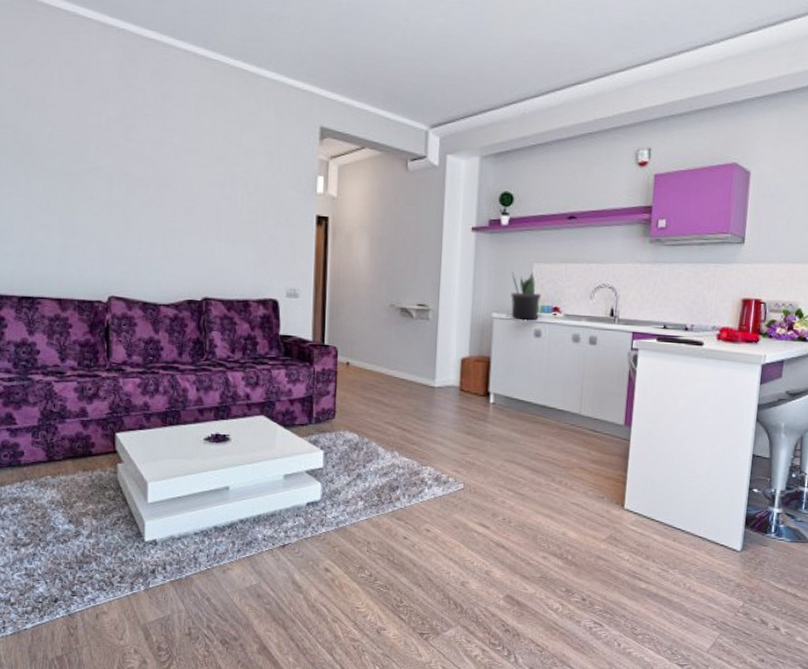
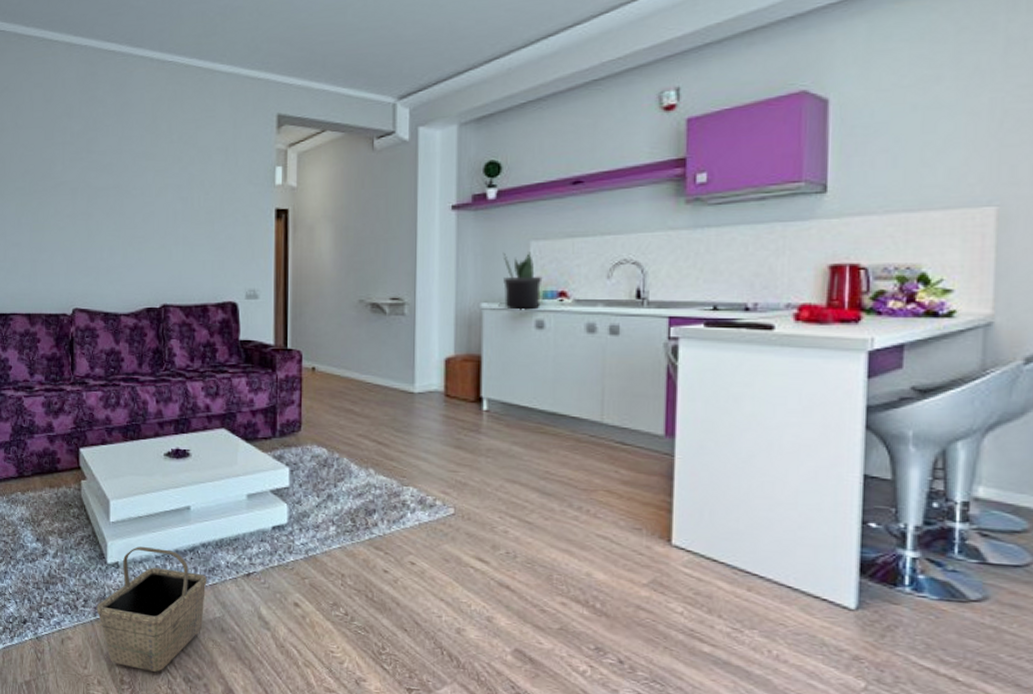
basket: none [133,525,244,637] -> present [96,546,207,672]

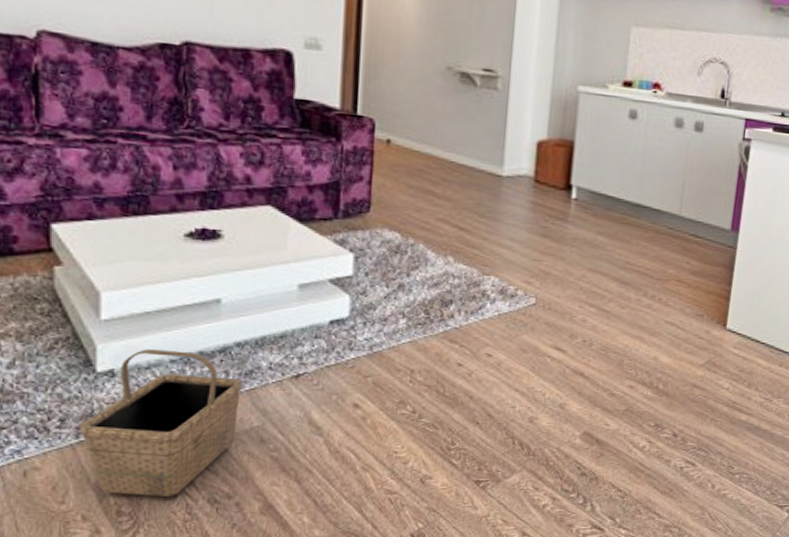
planter: present [502,252,543,310] -> none [601,34,640,98]

